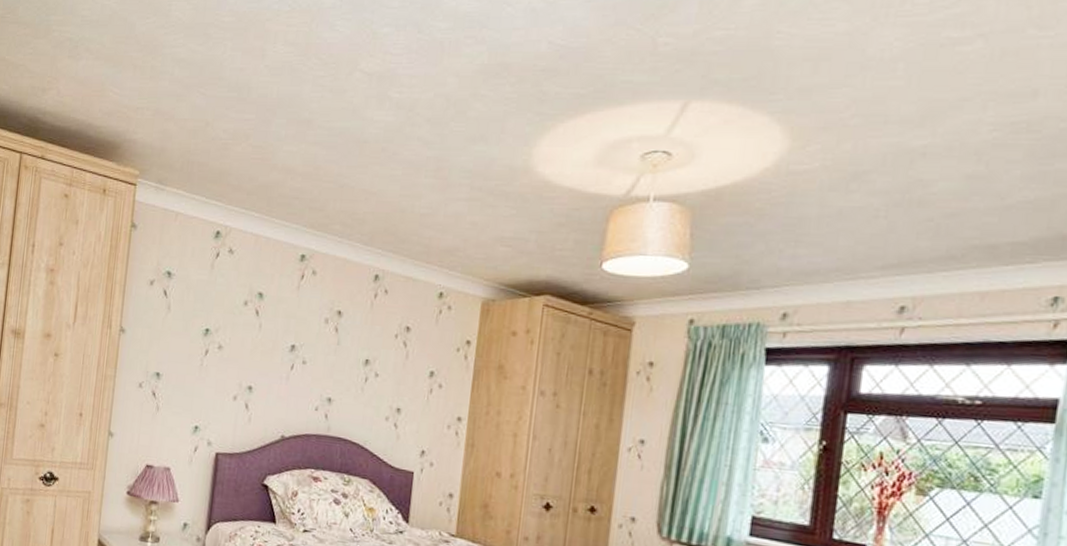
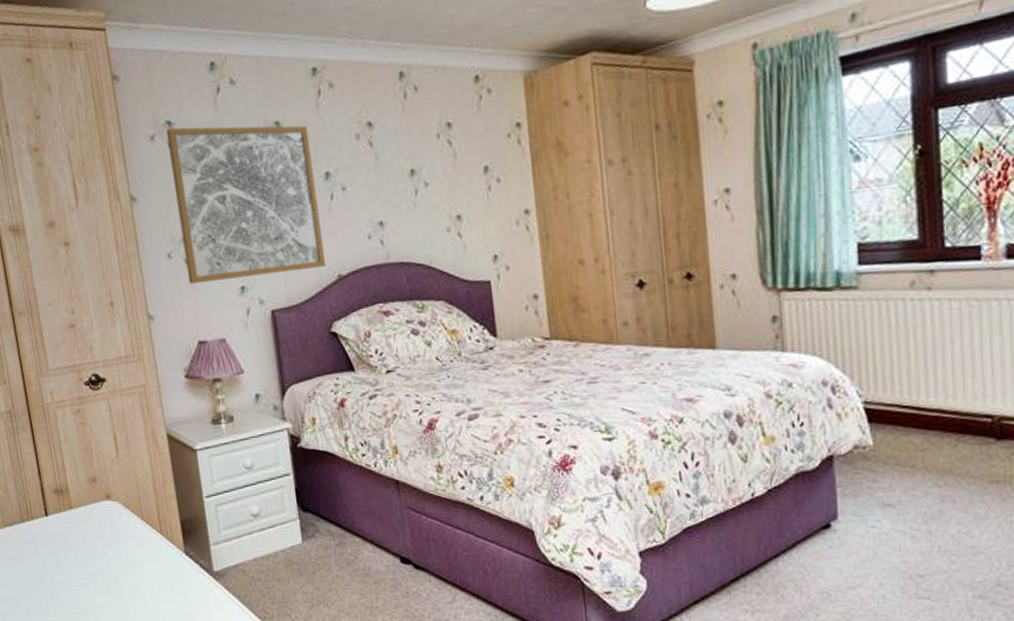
wall art: none [151,277,286,425] -> present [166,125,325,285]

